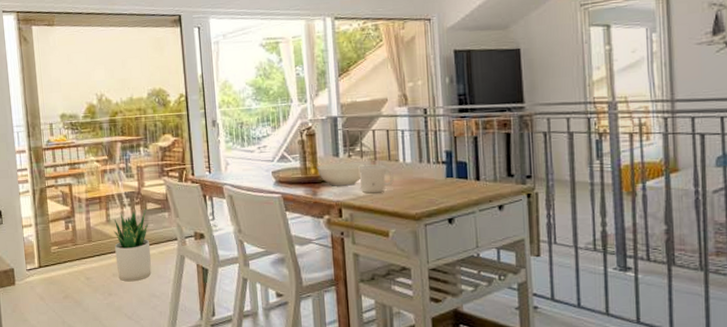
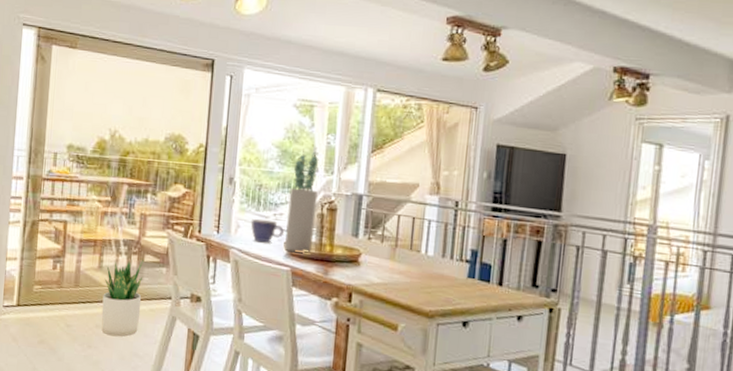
cup: none [238,153,270,176] -> present [250,218,284,243]
vase: none [269,80,299,180] -> present [285,147,319,254]
bowl: present [317,162,366,186] -> none [332,243,385,271]
mug: present [358,164,394,194] -> none [376,250,413,283]

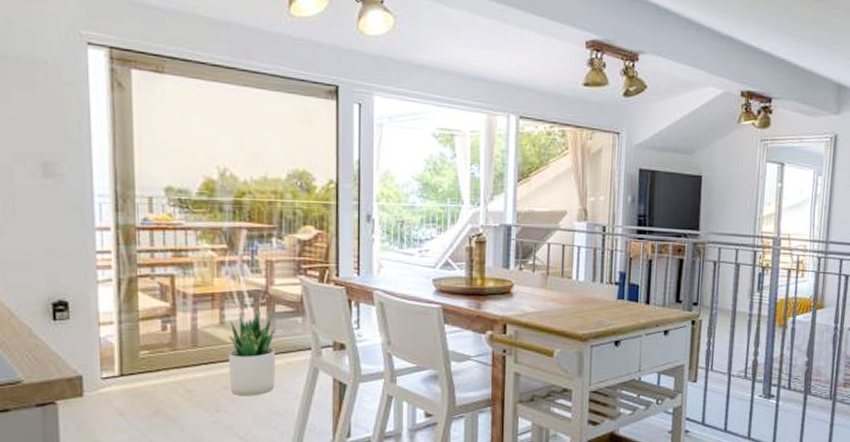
cup: present [250,218,284,243] -> none [394,257,431,282]
vase: present [285,147,319,254] -> none [433,178,464,290]

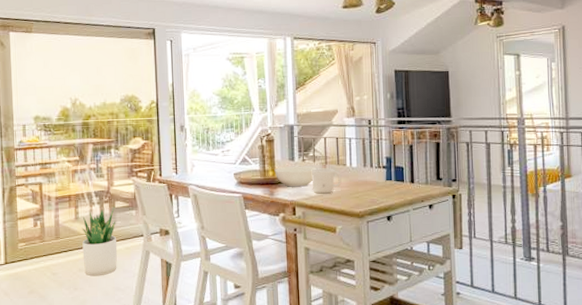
bowl: none [484,275,537,301] -> present [274,166,318,187]
mug: none [529,280,565,311] -> present [311,168,342,194]

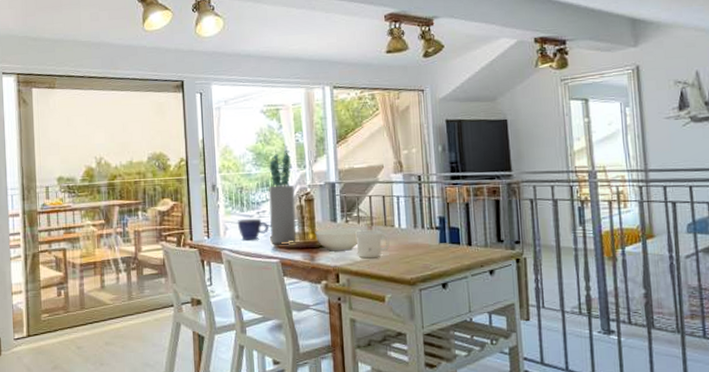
planter: present [82,206,118,277] -> none [108,274,146,351]
cup: none [203,156,232,177] -> present [237,218,269,240]
vase: none [233,91,258,181] -> present [269,146,297,245]

